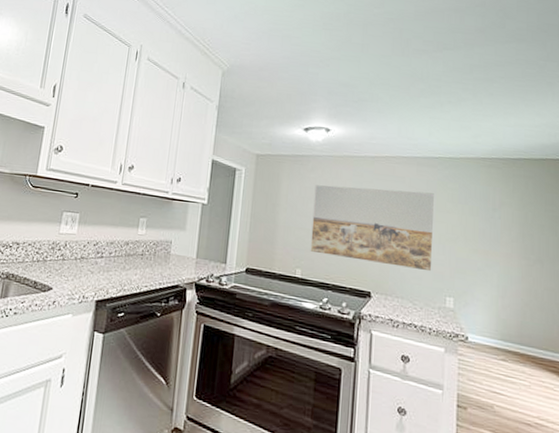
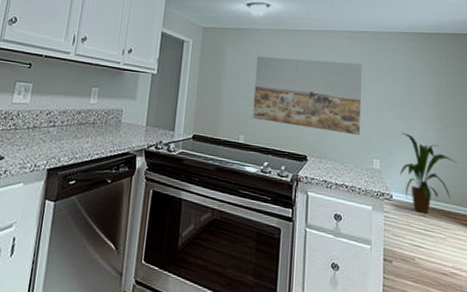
house plant: none [476,268,545,358] -> present [399,132,457,213]

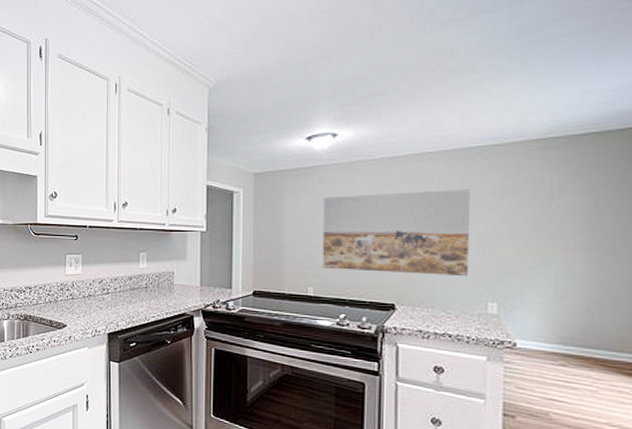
house plant: present [399,132,457,213] -> none [526,268,620,362]

